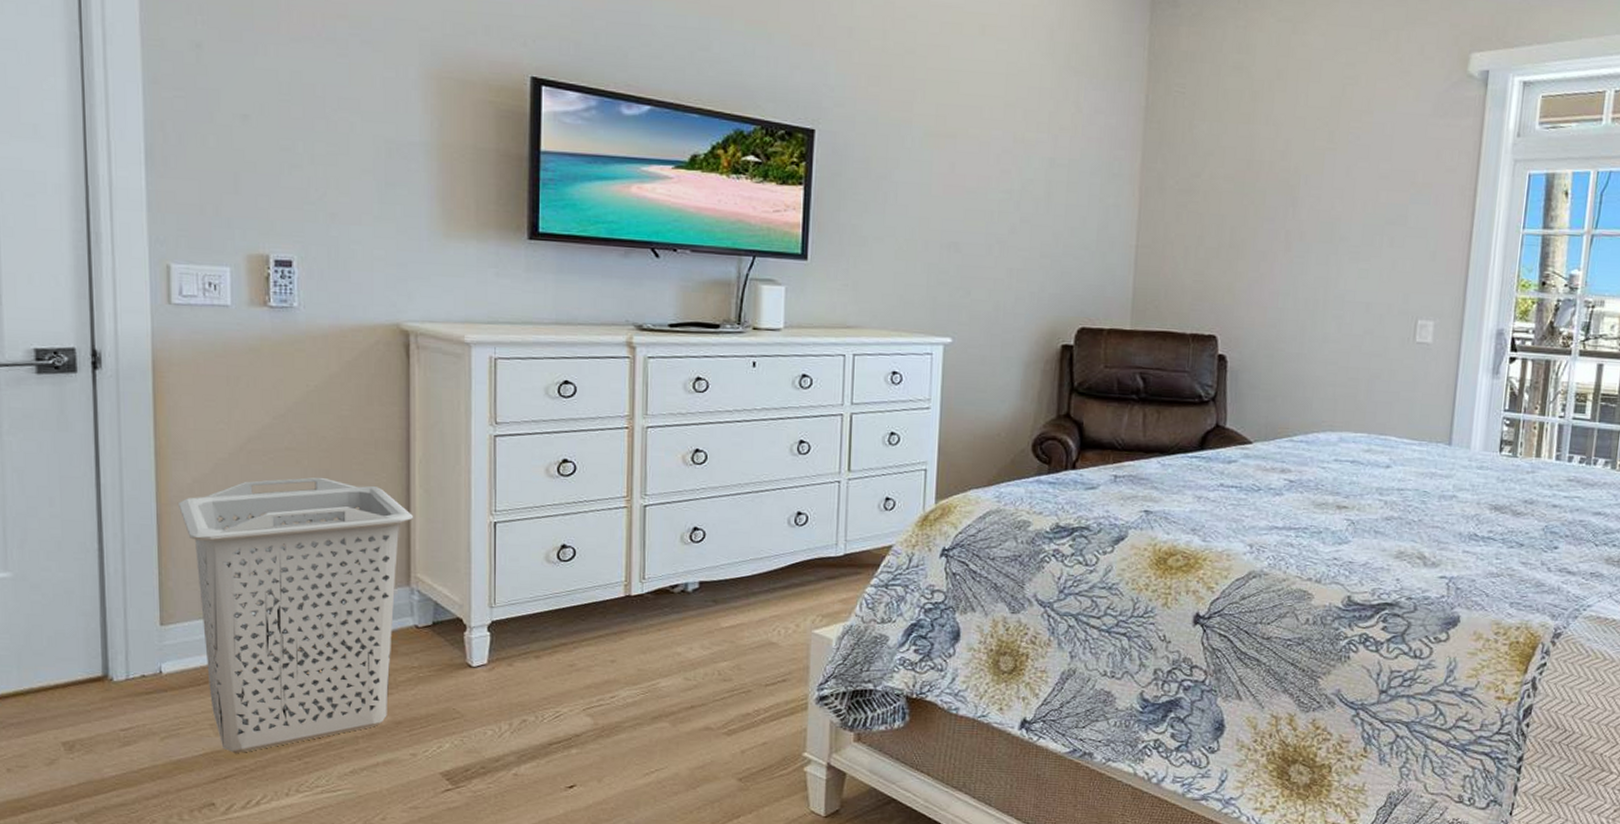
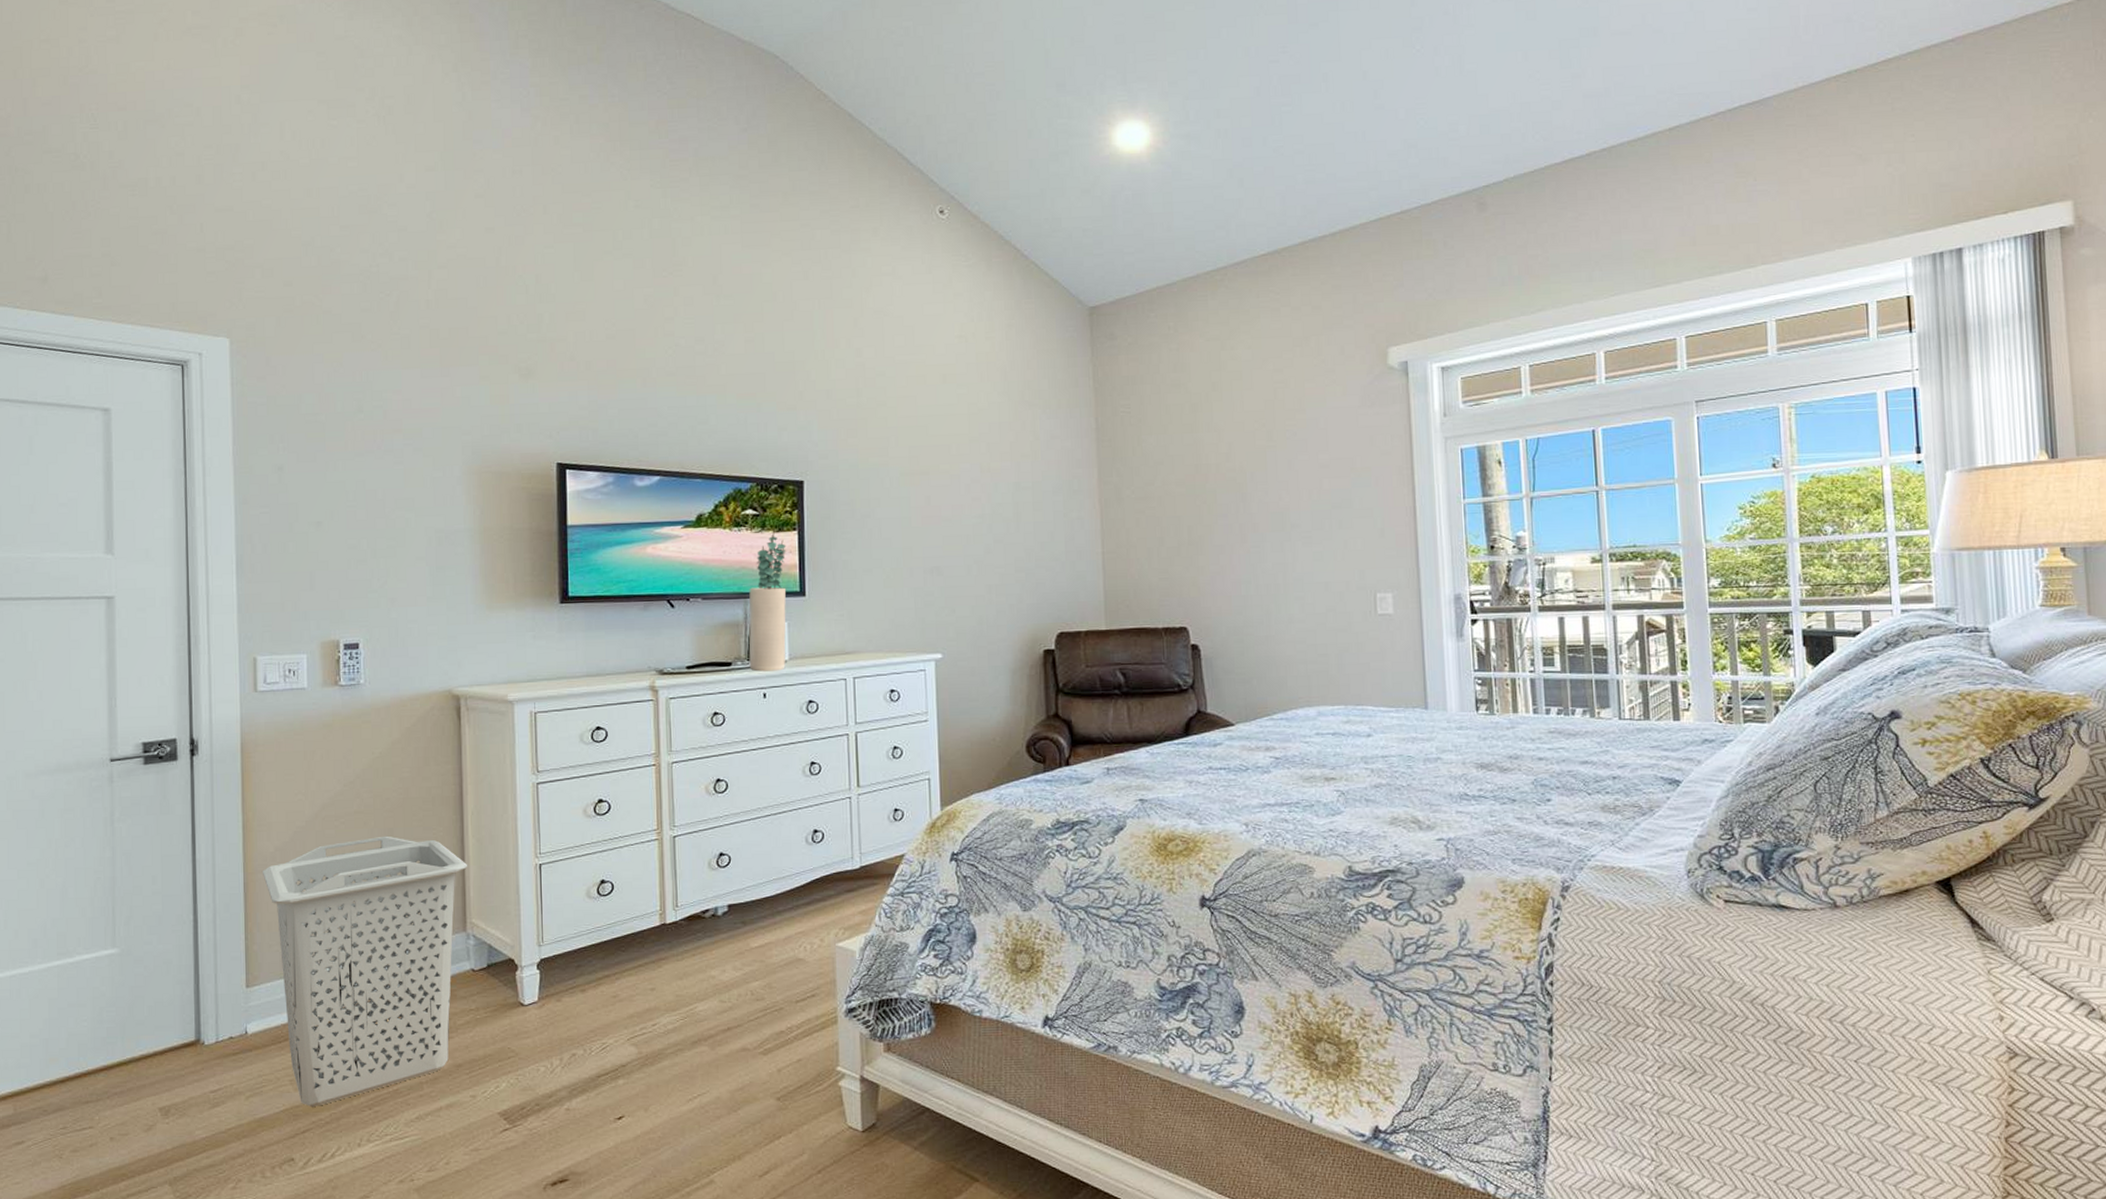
vase: none [739,182,790,339] -> present [748,530,786,672]

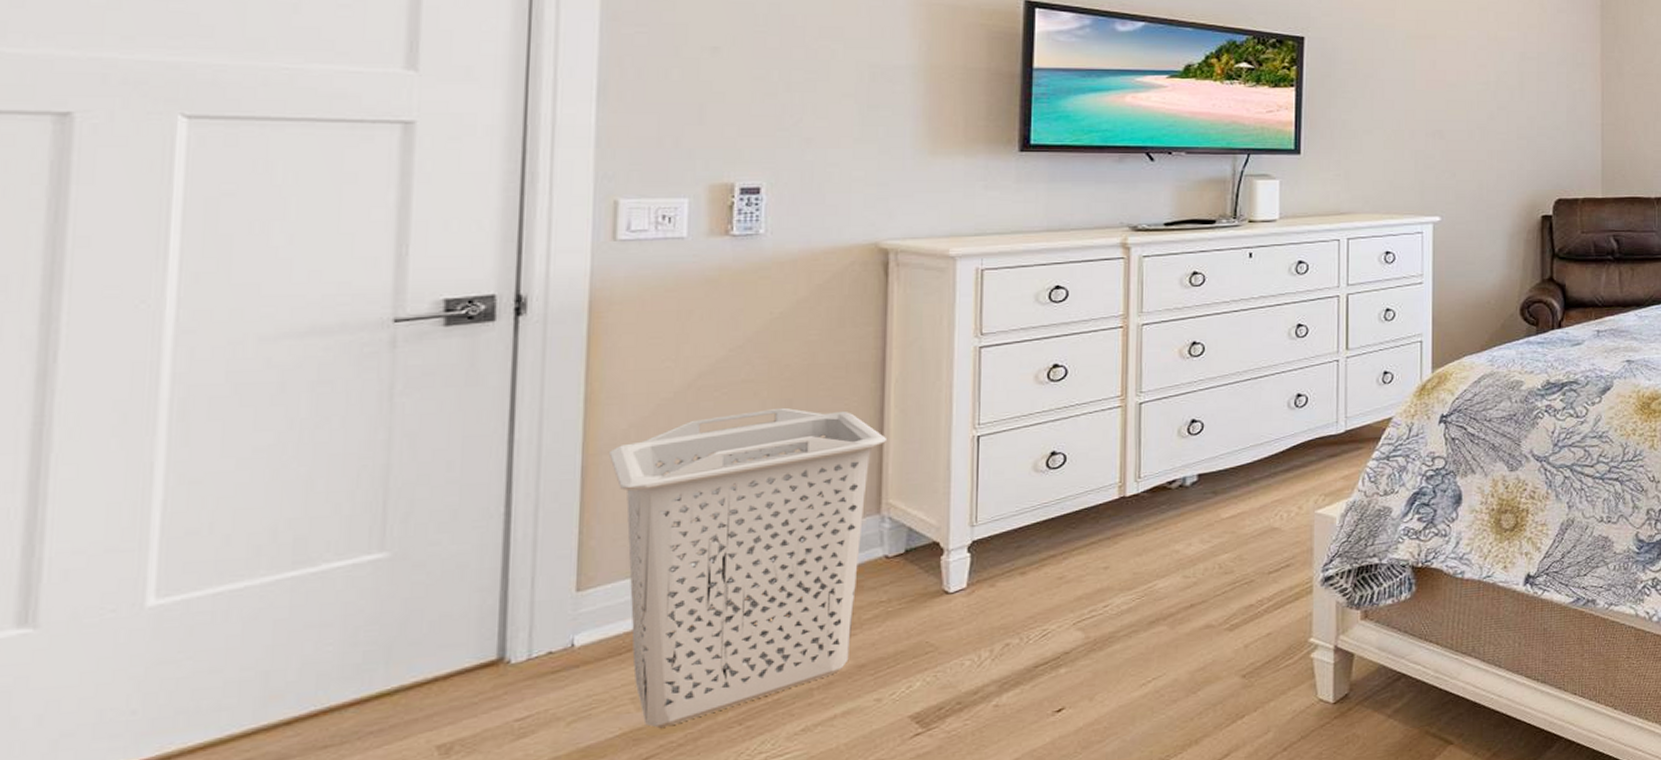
vase: present [748,530,786,672] -> none [1235,85,1282,230]

